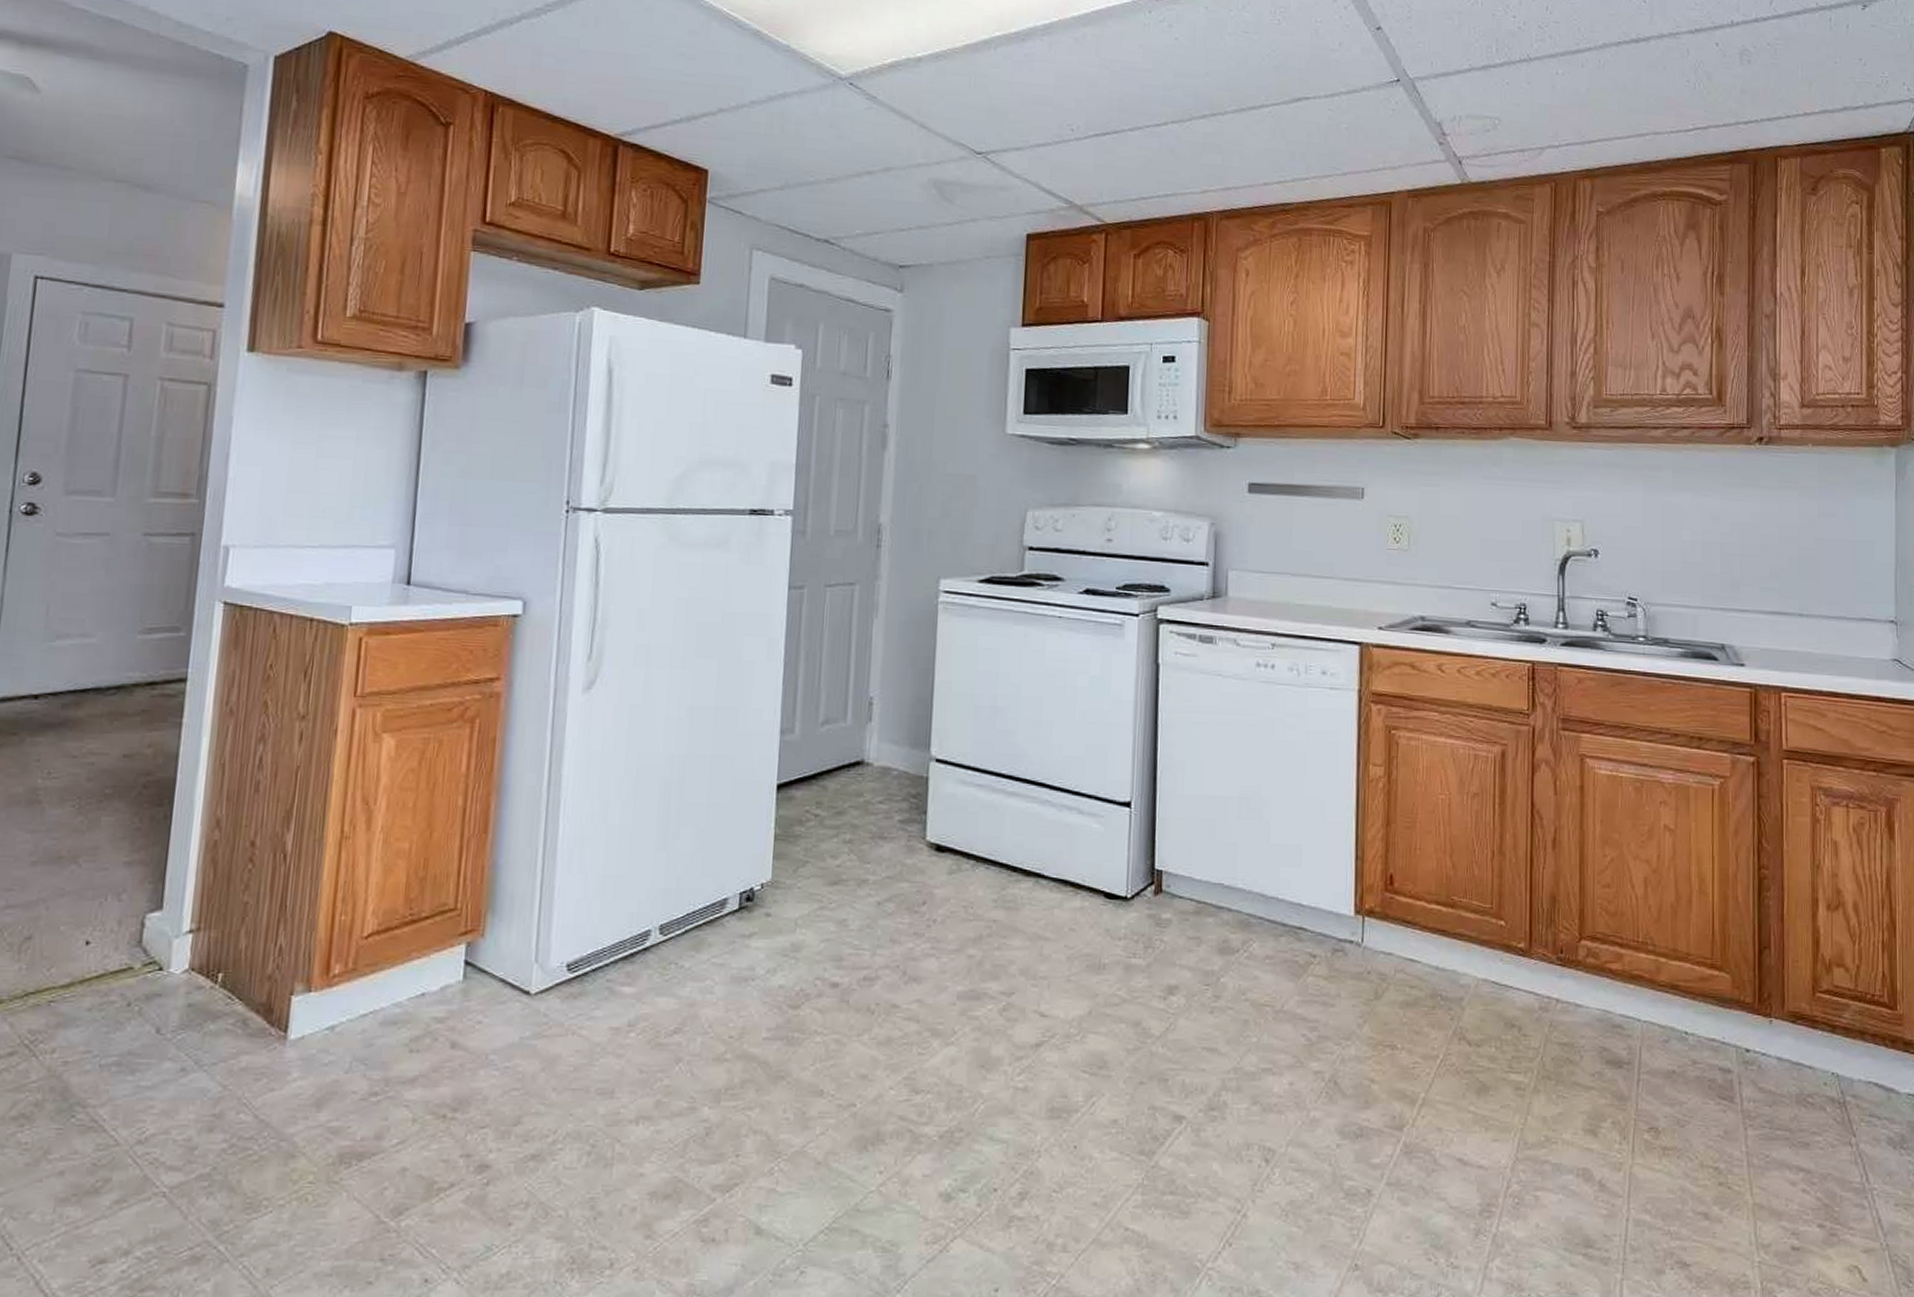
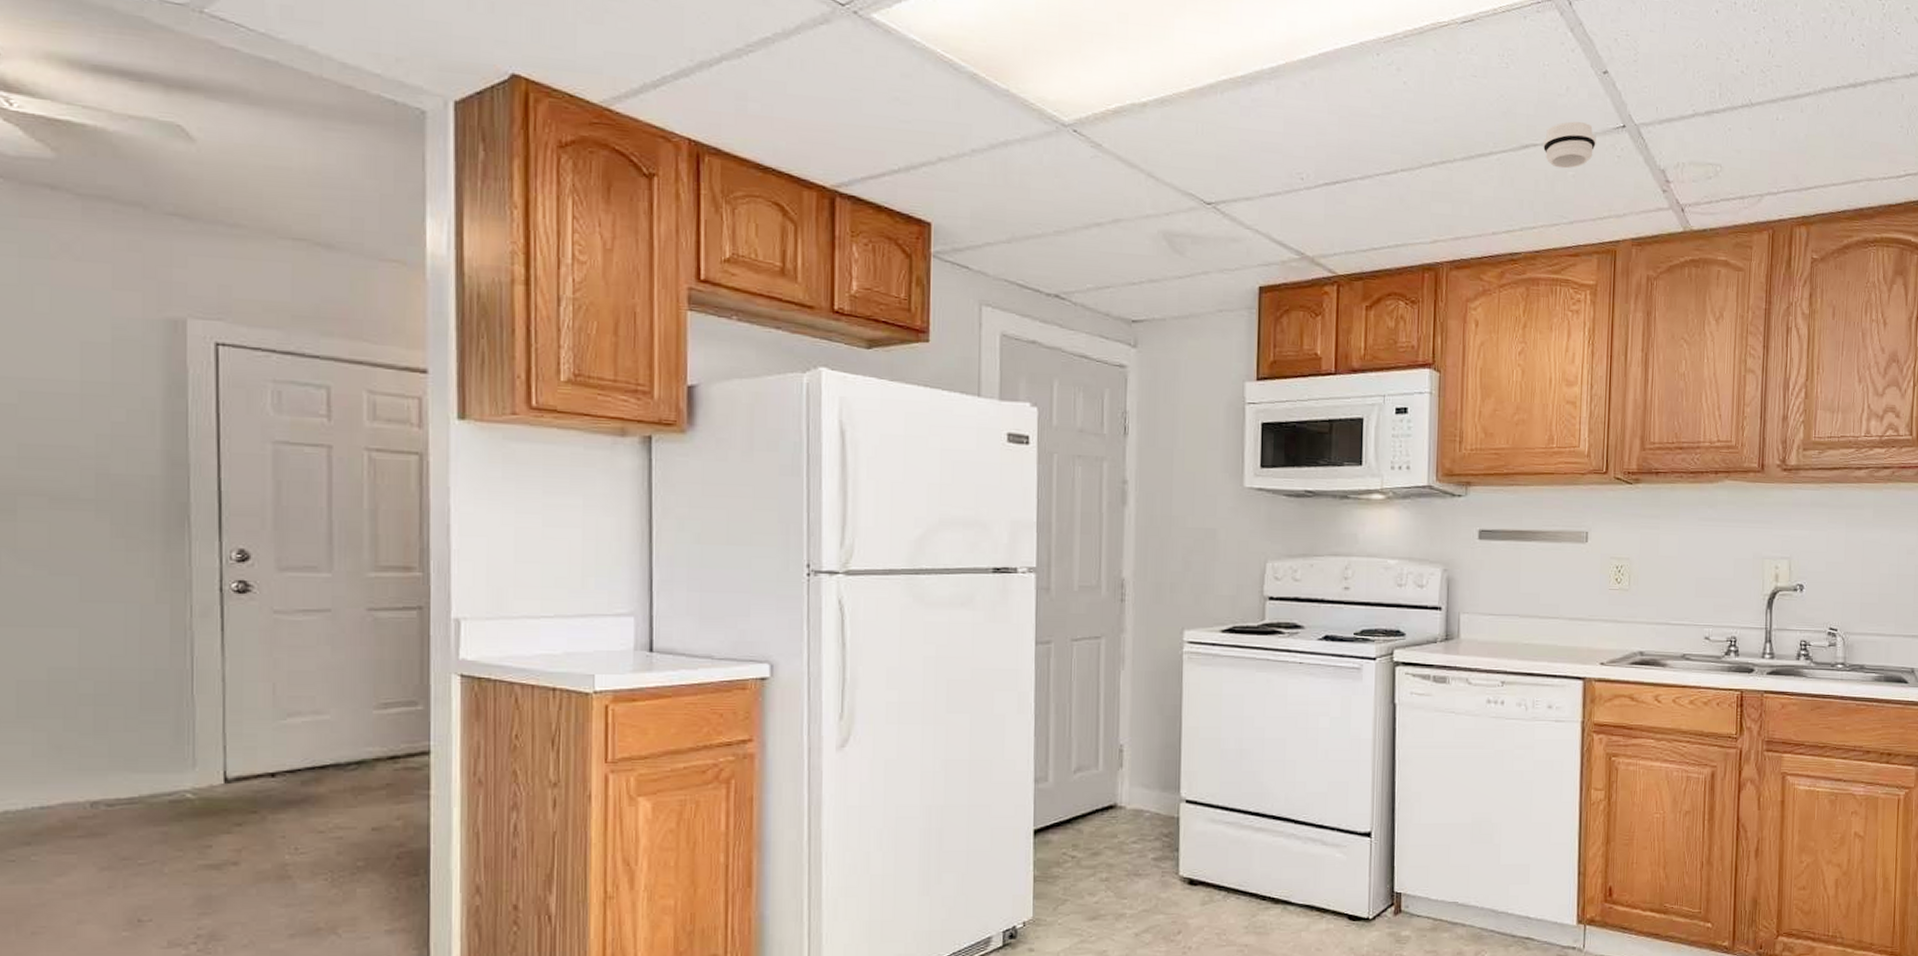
smoke detector: none [1316,75,1370,121] -> present [1543,121,1596,169]

